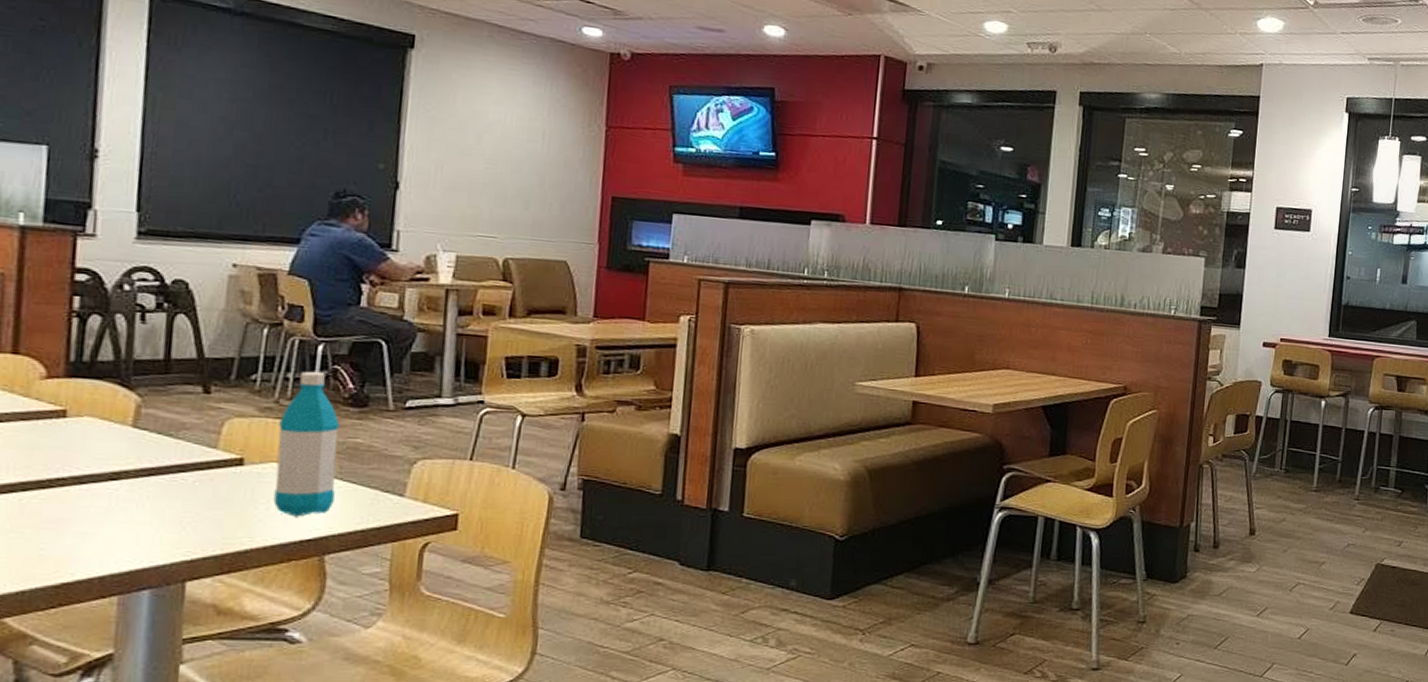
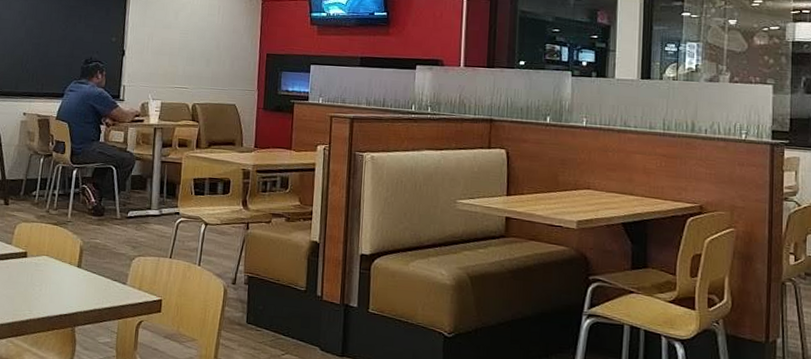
water bottle: present [273,371,340,517] -> none [44,189,86,297]

